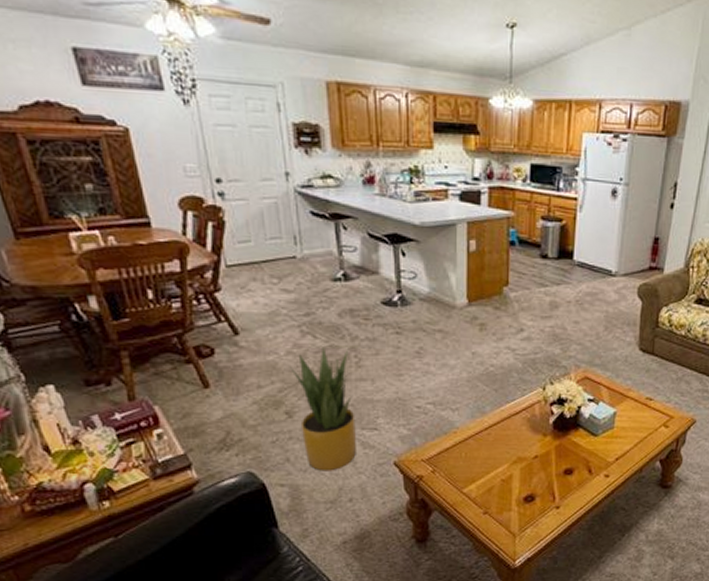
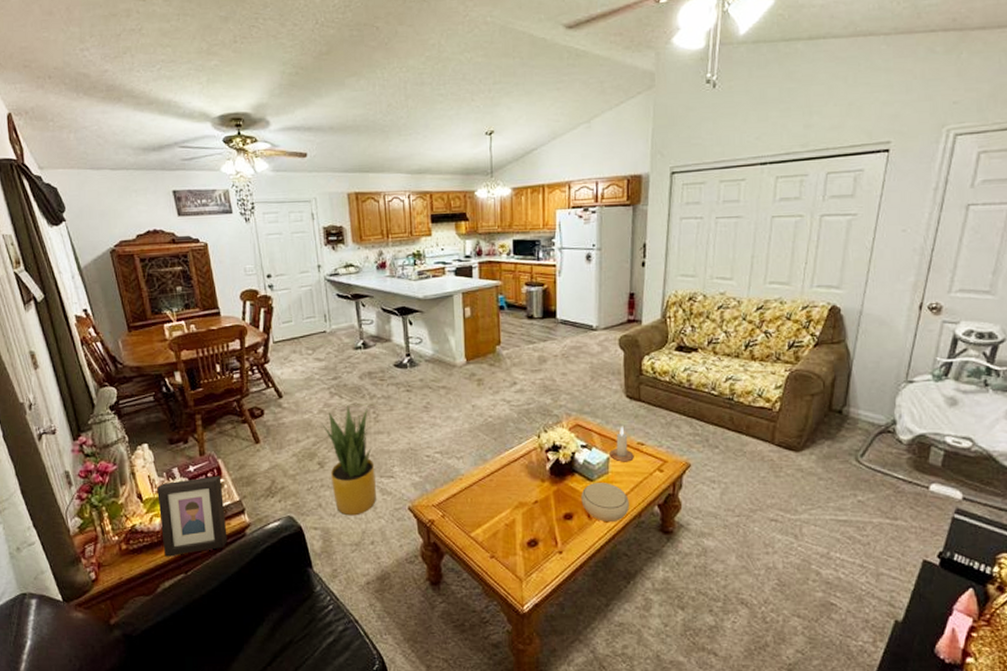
picture frame: none [71,425,170,519] -> present [157,475,228,557]
bowl: none [583,438,632,478] -> present [581,483,629,523]
candle: none [616,380,641,417] -> present [609,426,634,462]

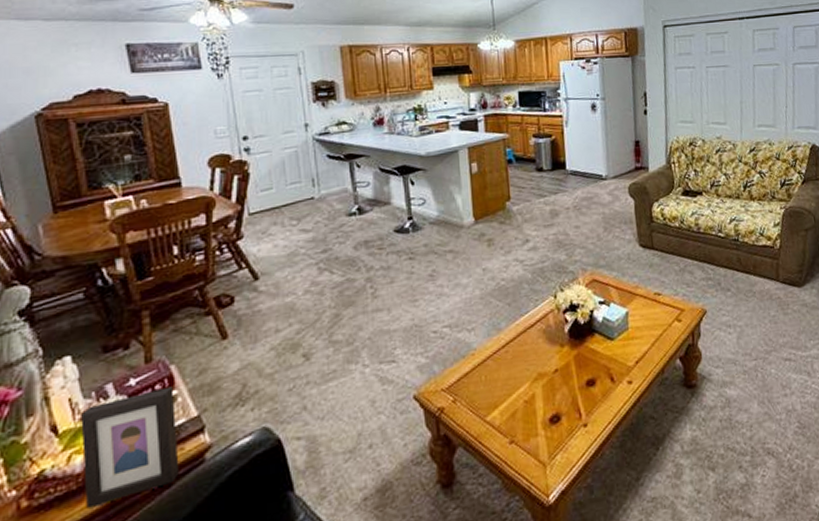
planter: present [322,405,376,516] -> none [308,280,375,416]
bowl: present [581,483,629,523] -> none [602,339,652,384]
candle: present [609,426,634,462] -> none [628,277,652,316]

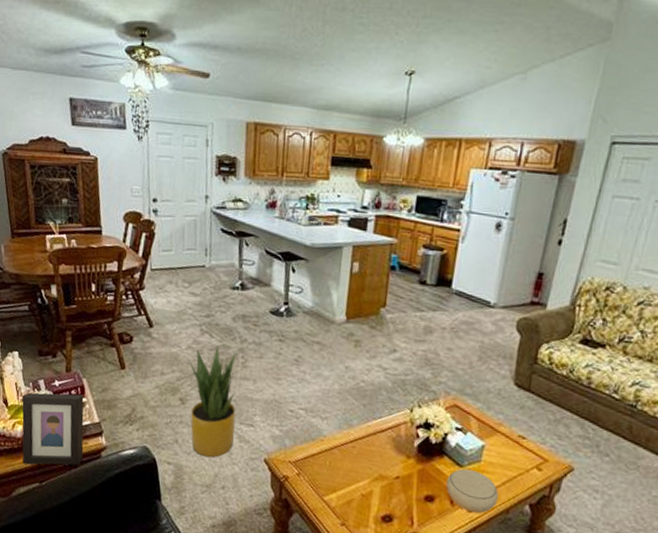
planter: none [308,280,375,416] -> present [188,345,238,457]
bowl: none [602,339,652,384] -> present [446,469,499,514]

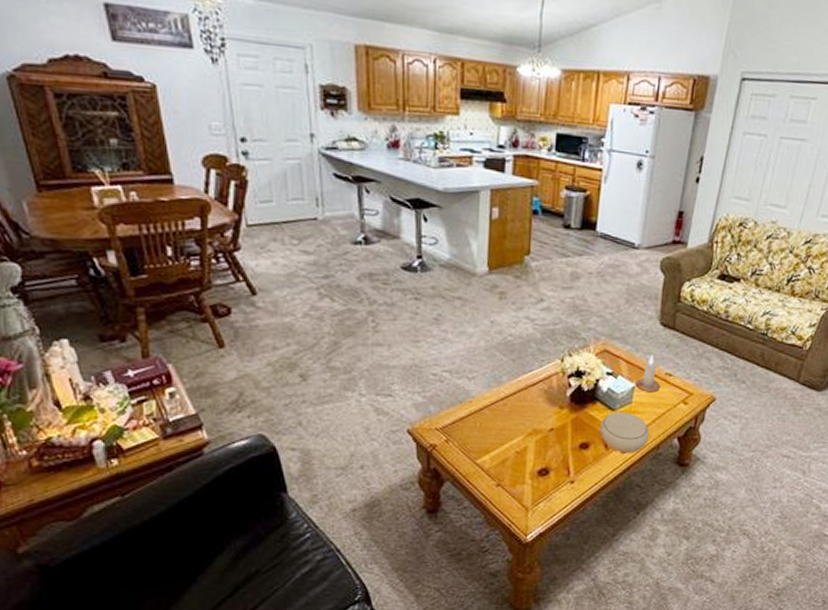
picture frame: present [22,392,84,466] -> none [82,383,179,477]
planter: present [188,345,238,457] -> none [307,310,370,437]
candle: none [485,415,512,454] -> present [635,355,661,393]

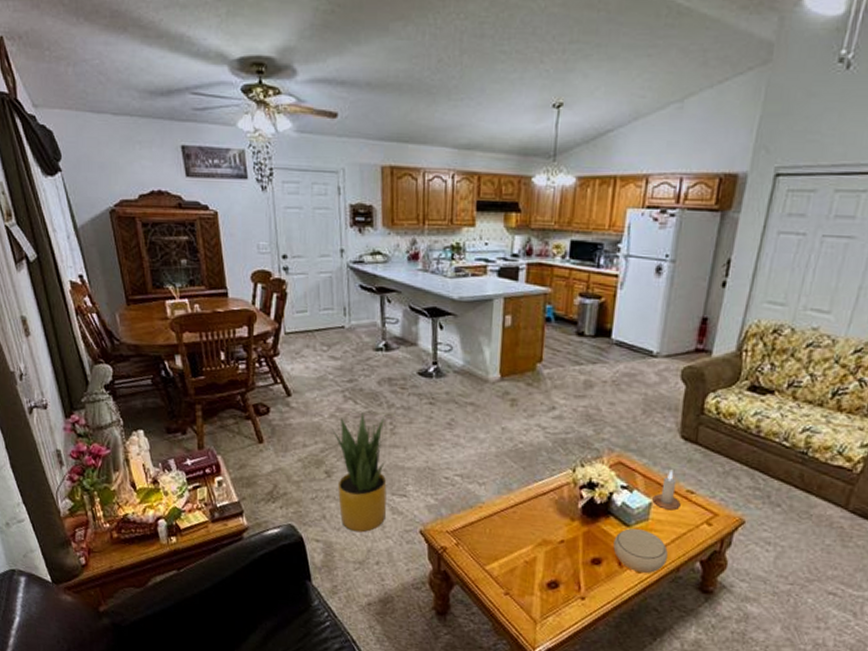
planter: none [307,310,370,437] -> present [332,412,387,532]

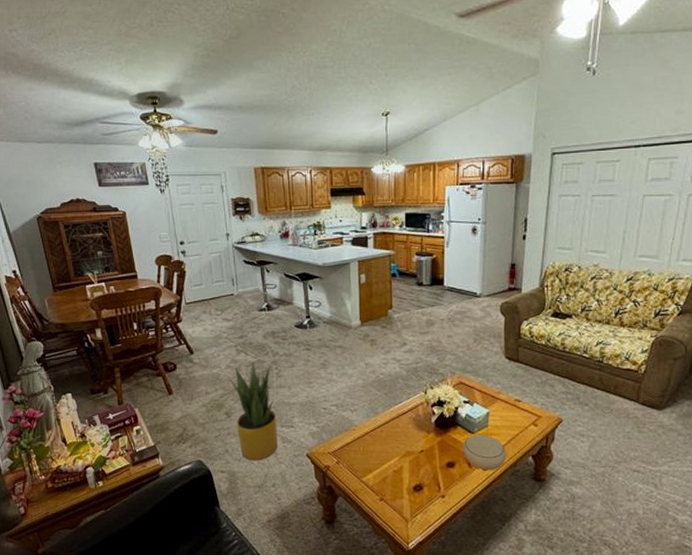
candle: present [652,469,681,510] -> none [489,384,511,417]

